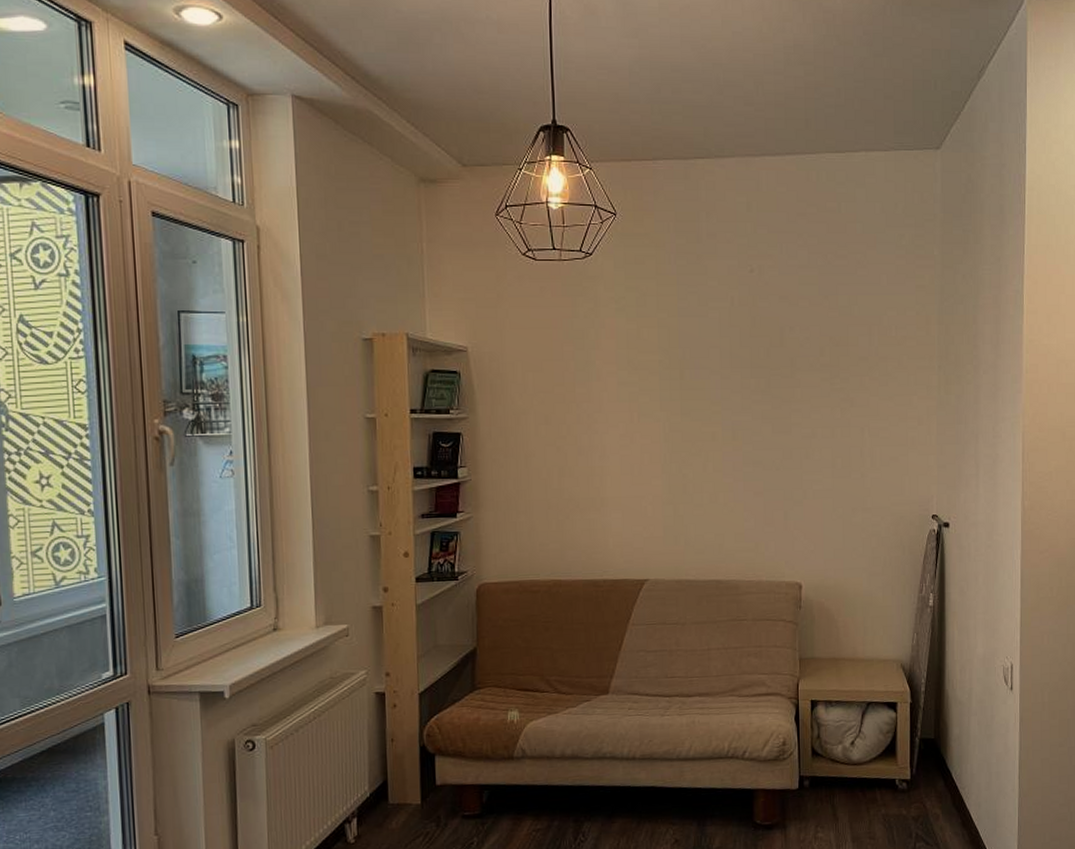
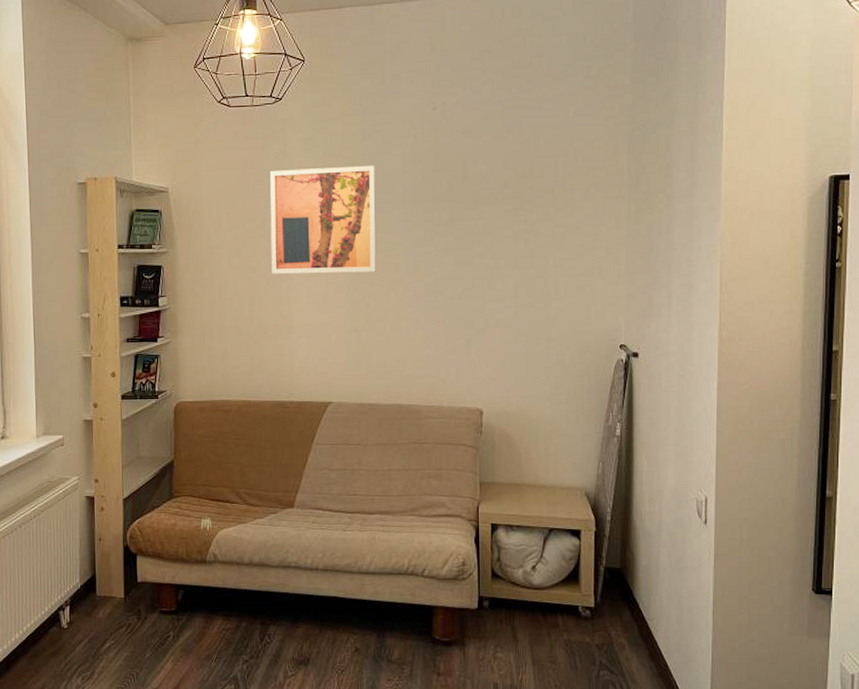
wall art: none [580,328,694,443] -> present [270,165,377,274]

